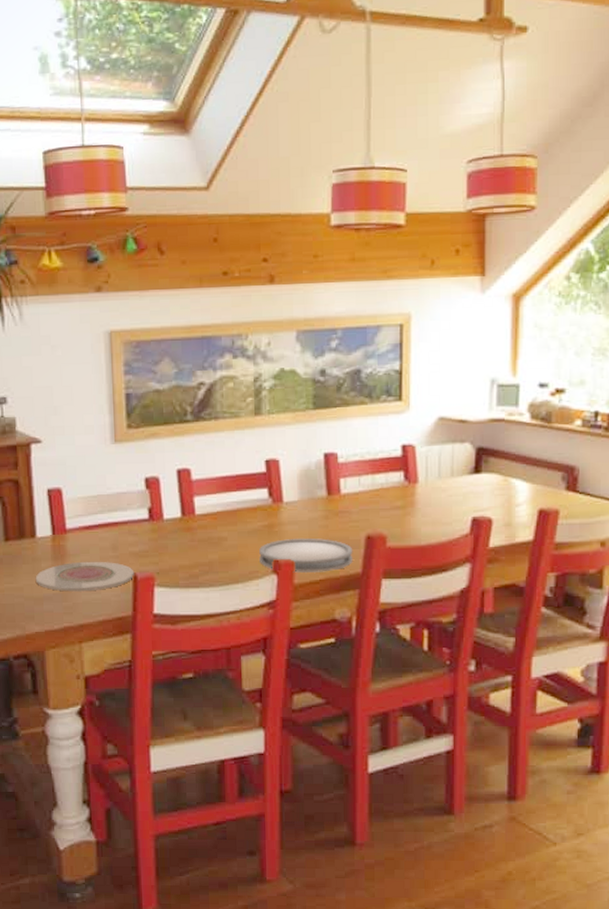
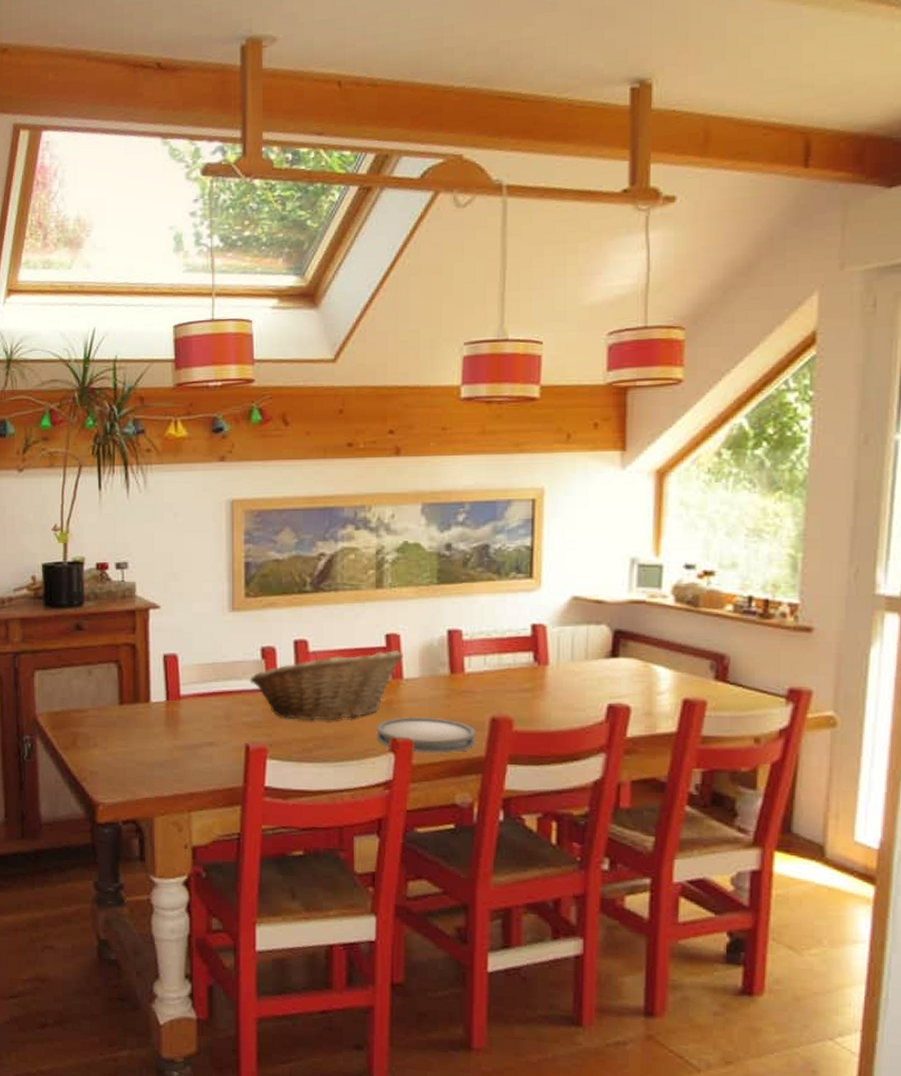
plate: present [35,561,135,592] -> none [147,729,247,760]
fruit basket: none [135,475,283,547] -> present [249,650,403,720]

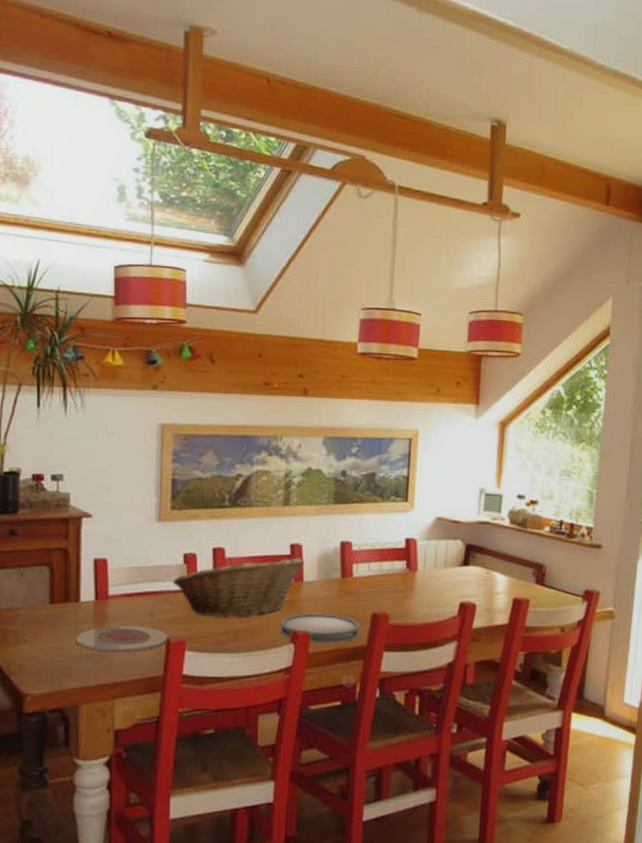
plate: none [147,729,247,760] -> present [76,625,168,653]

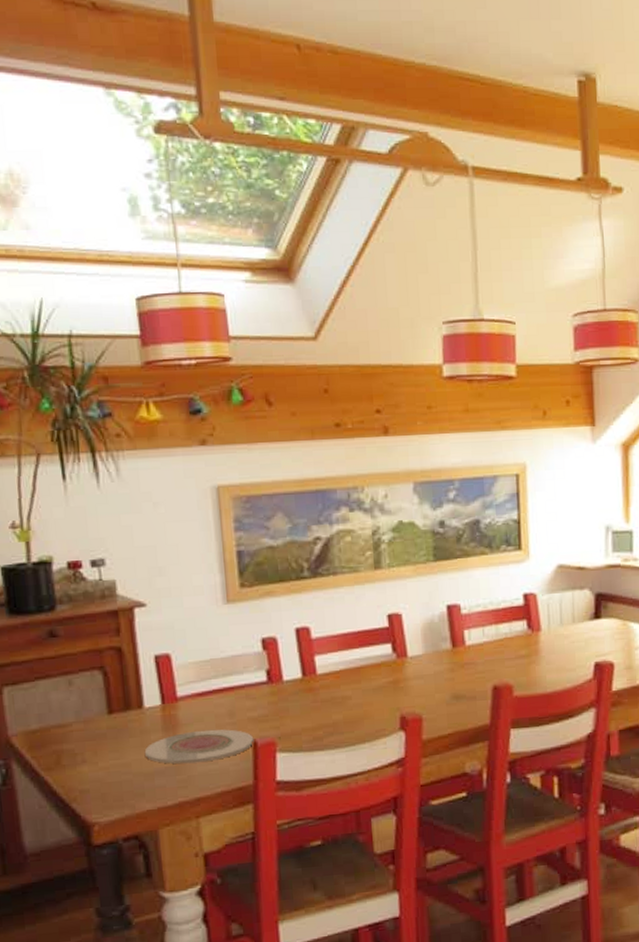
fruit basket: present [172,558,305,617] -> none [252,629,406,709]
plate: present [280,613,361,644] -> none [385,692,481,728]

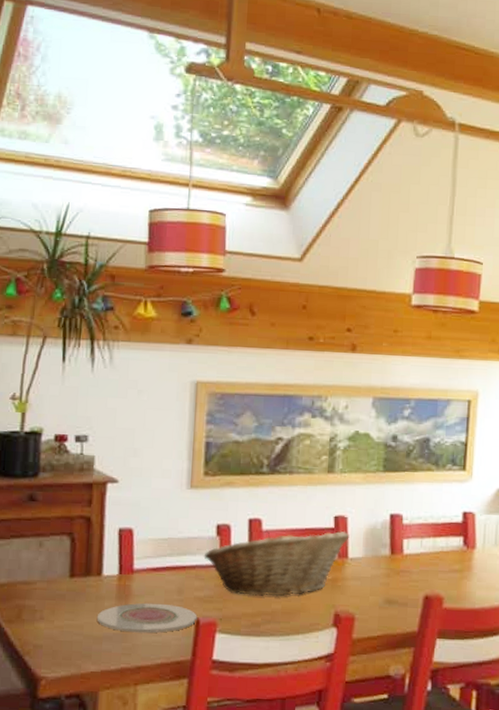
fruit basket: none [252,629,406,709] -> present [203,530,350,596]

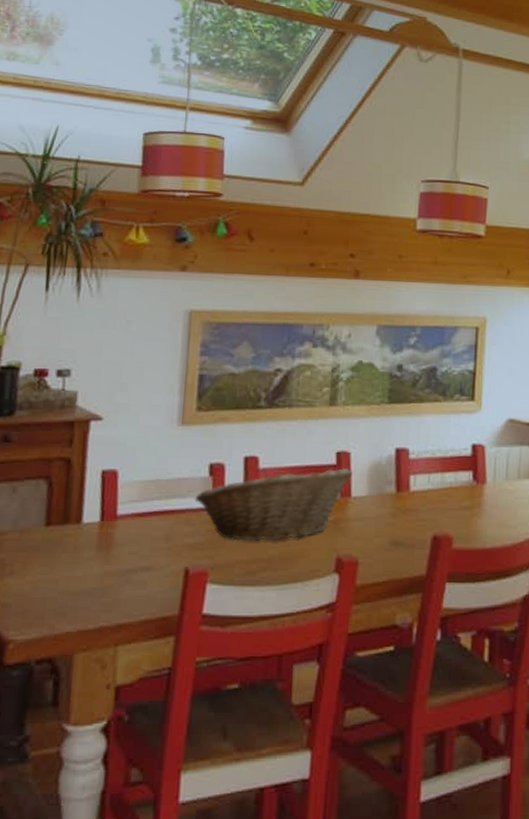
plate: present [96,603,198,633] -> none [74,552,187,586]

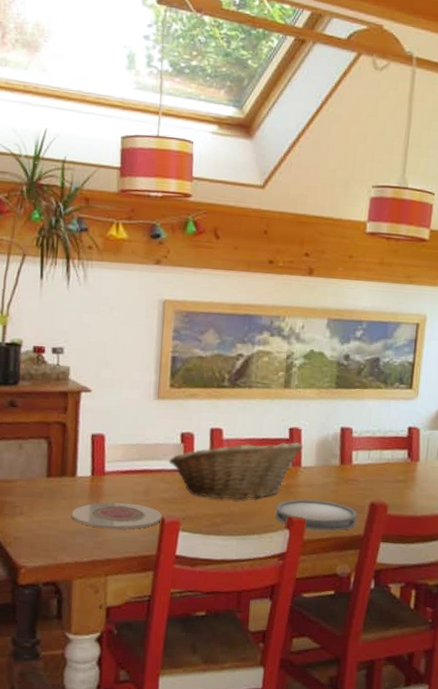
plate: none [74,552,187,586] -> present [71,502,163,530]
plate: none [322,536,419,573] -> present [275,499,358,532]

